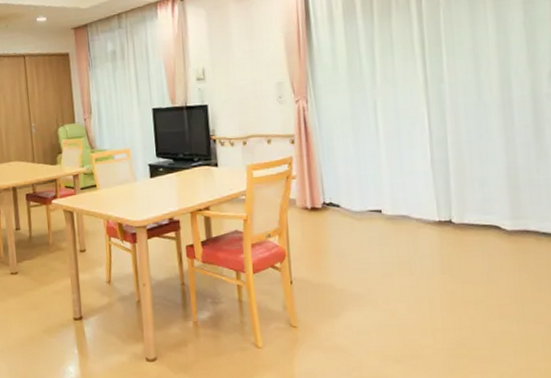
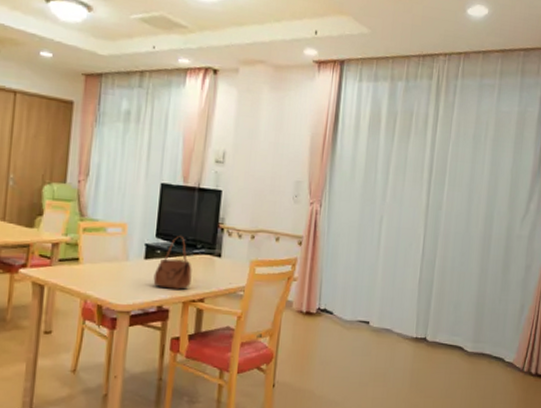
handbag: none [160,151,195,202] -> present [153,235,192,290]

